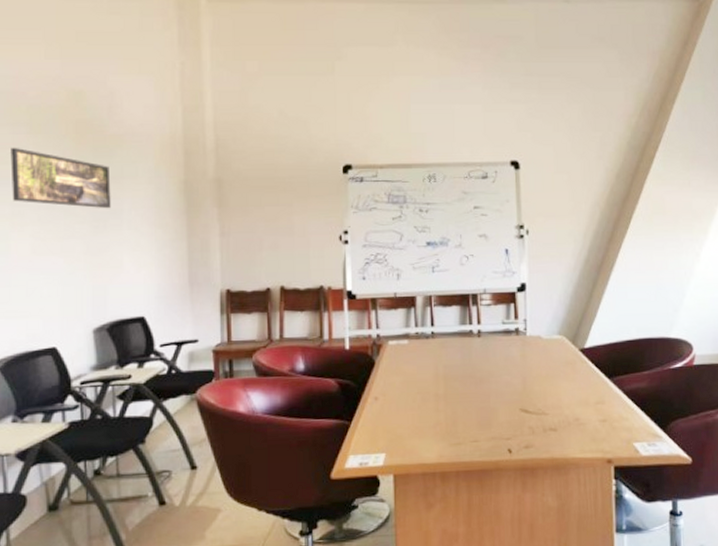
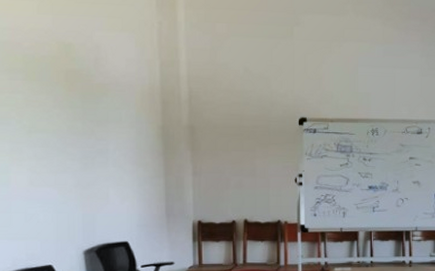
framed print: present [10,147,111,209] -> none [9,91,98,149]

